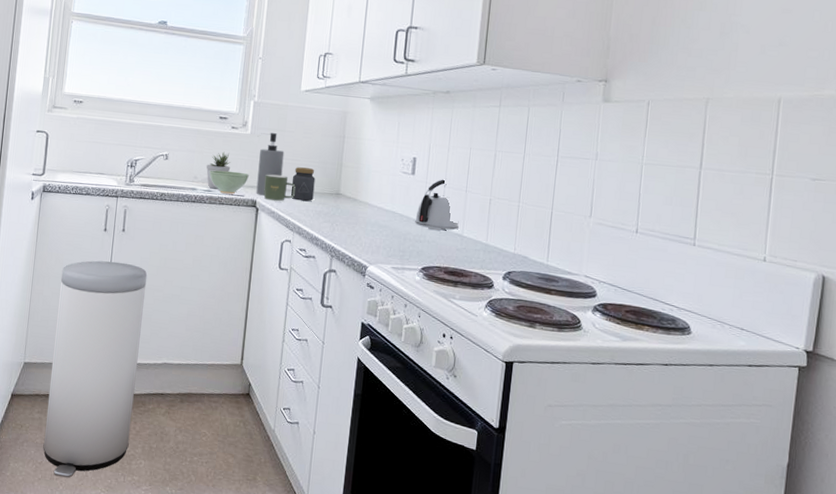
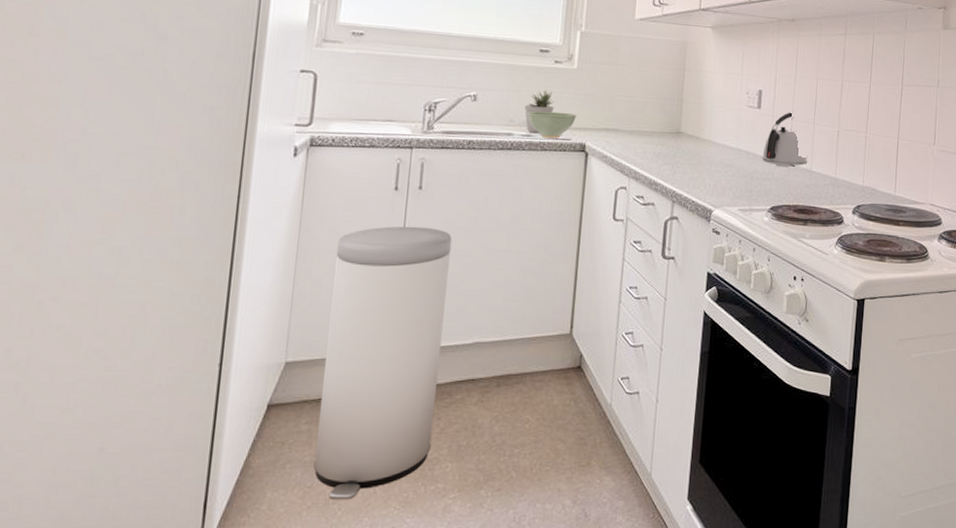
soap dispenser: present [256,133,285,196] -> none [585,67,617,138]
mug: present [263,174,296,202] -> none [593,113,631,145]
jar: present [291,167,316,202] -> none [626,104,653,143]

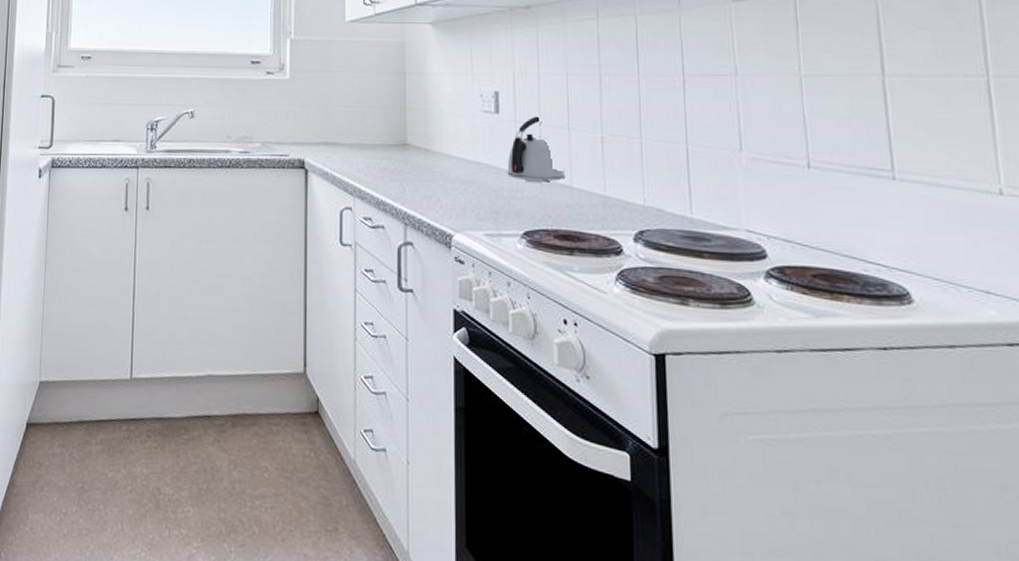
pedal bin: present [313,226,453,500] -> none [67,247,180,534]
potted plant: present [524,89,555,133] -> none [239,102,270,150]
bowl: present [528,111,577,139] -> none [244,125,294,155]

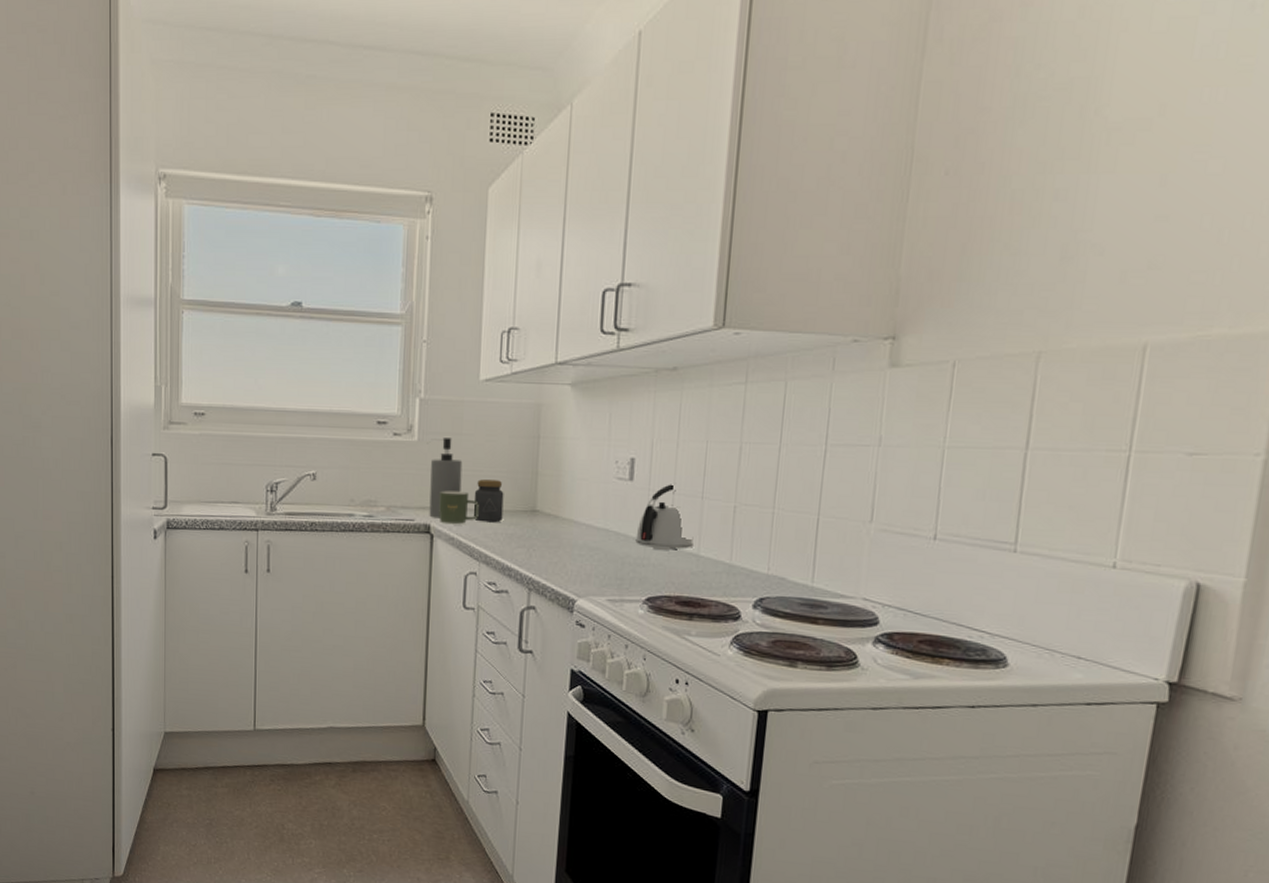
soap dispenser: none [298,75,333,153] -> present [427,438,463,518]
mug: none [312,126,351,160] -> present [439,490,479,525]
jar: none [345,115,374,157] -> present [473,479,504,523]

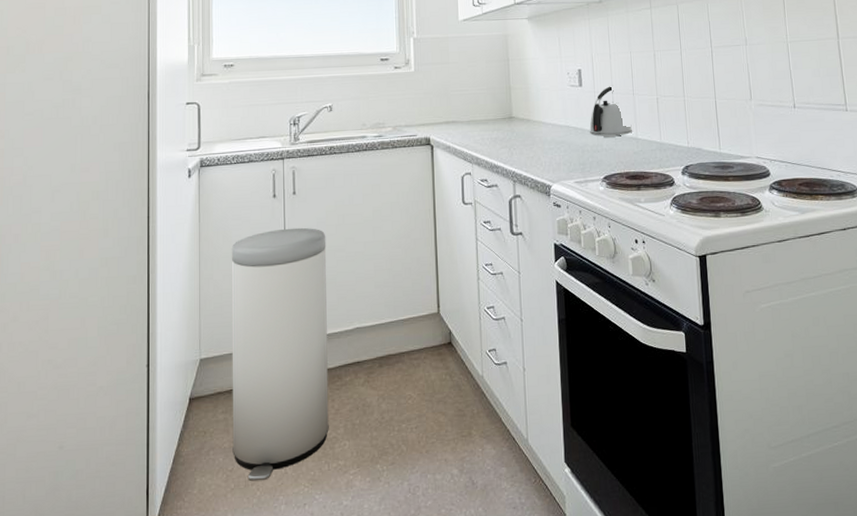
pedal bin: none [196,608,302,862] -> present [231,227,329,482]
soap dispenser: present [427,438,463,518] -> none [422,67,452,132]
mug: present [439,490,479,525] -> none [435,108,468,136]
jar: present [473,479,504,523] -> none [463,96,487,131]

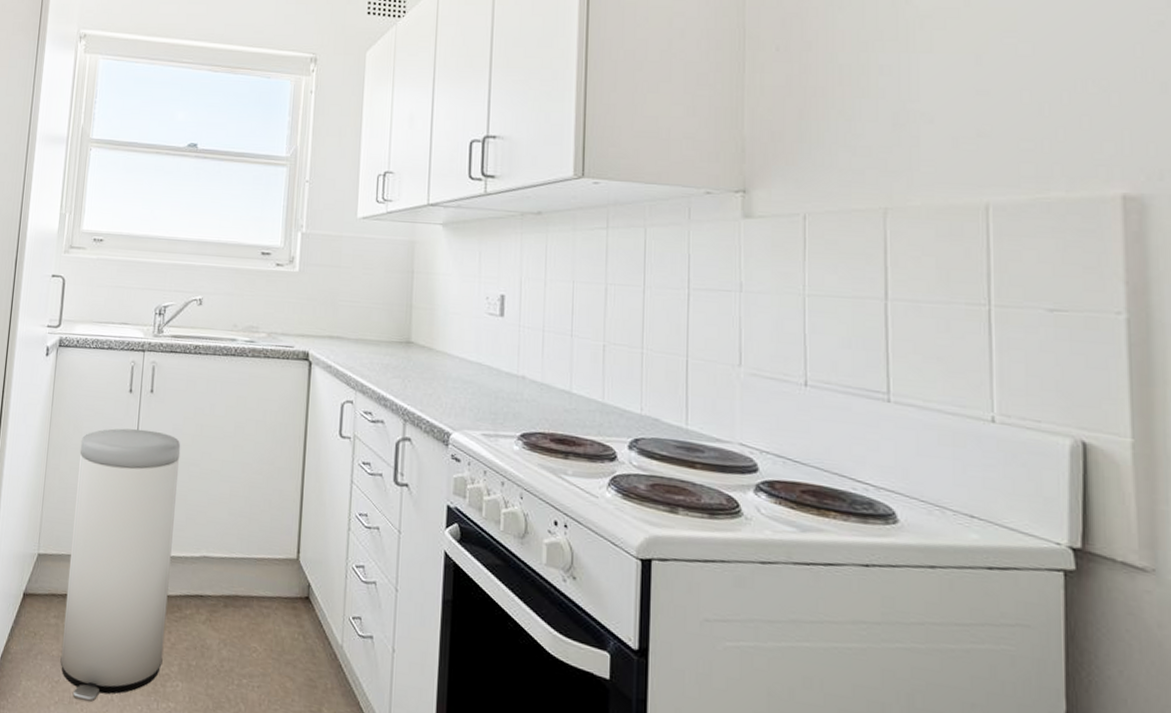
kettle: present [589,86,632,139] -> none [508,321,565,388]

